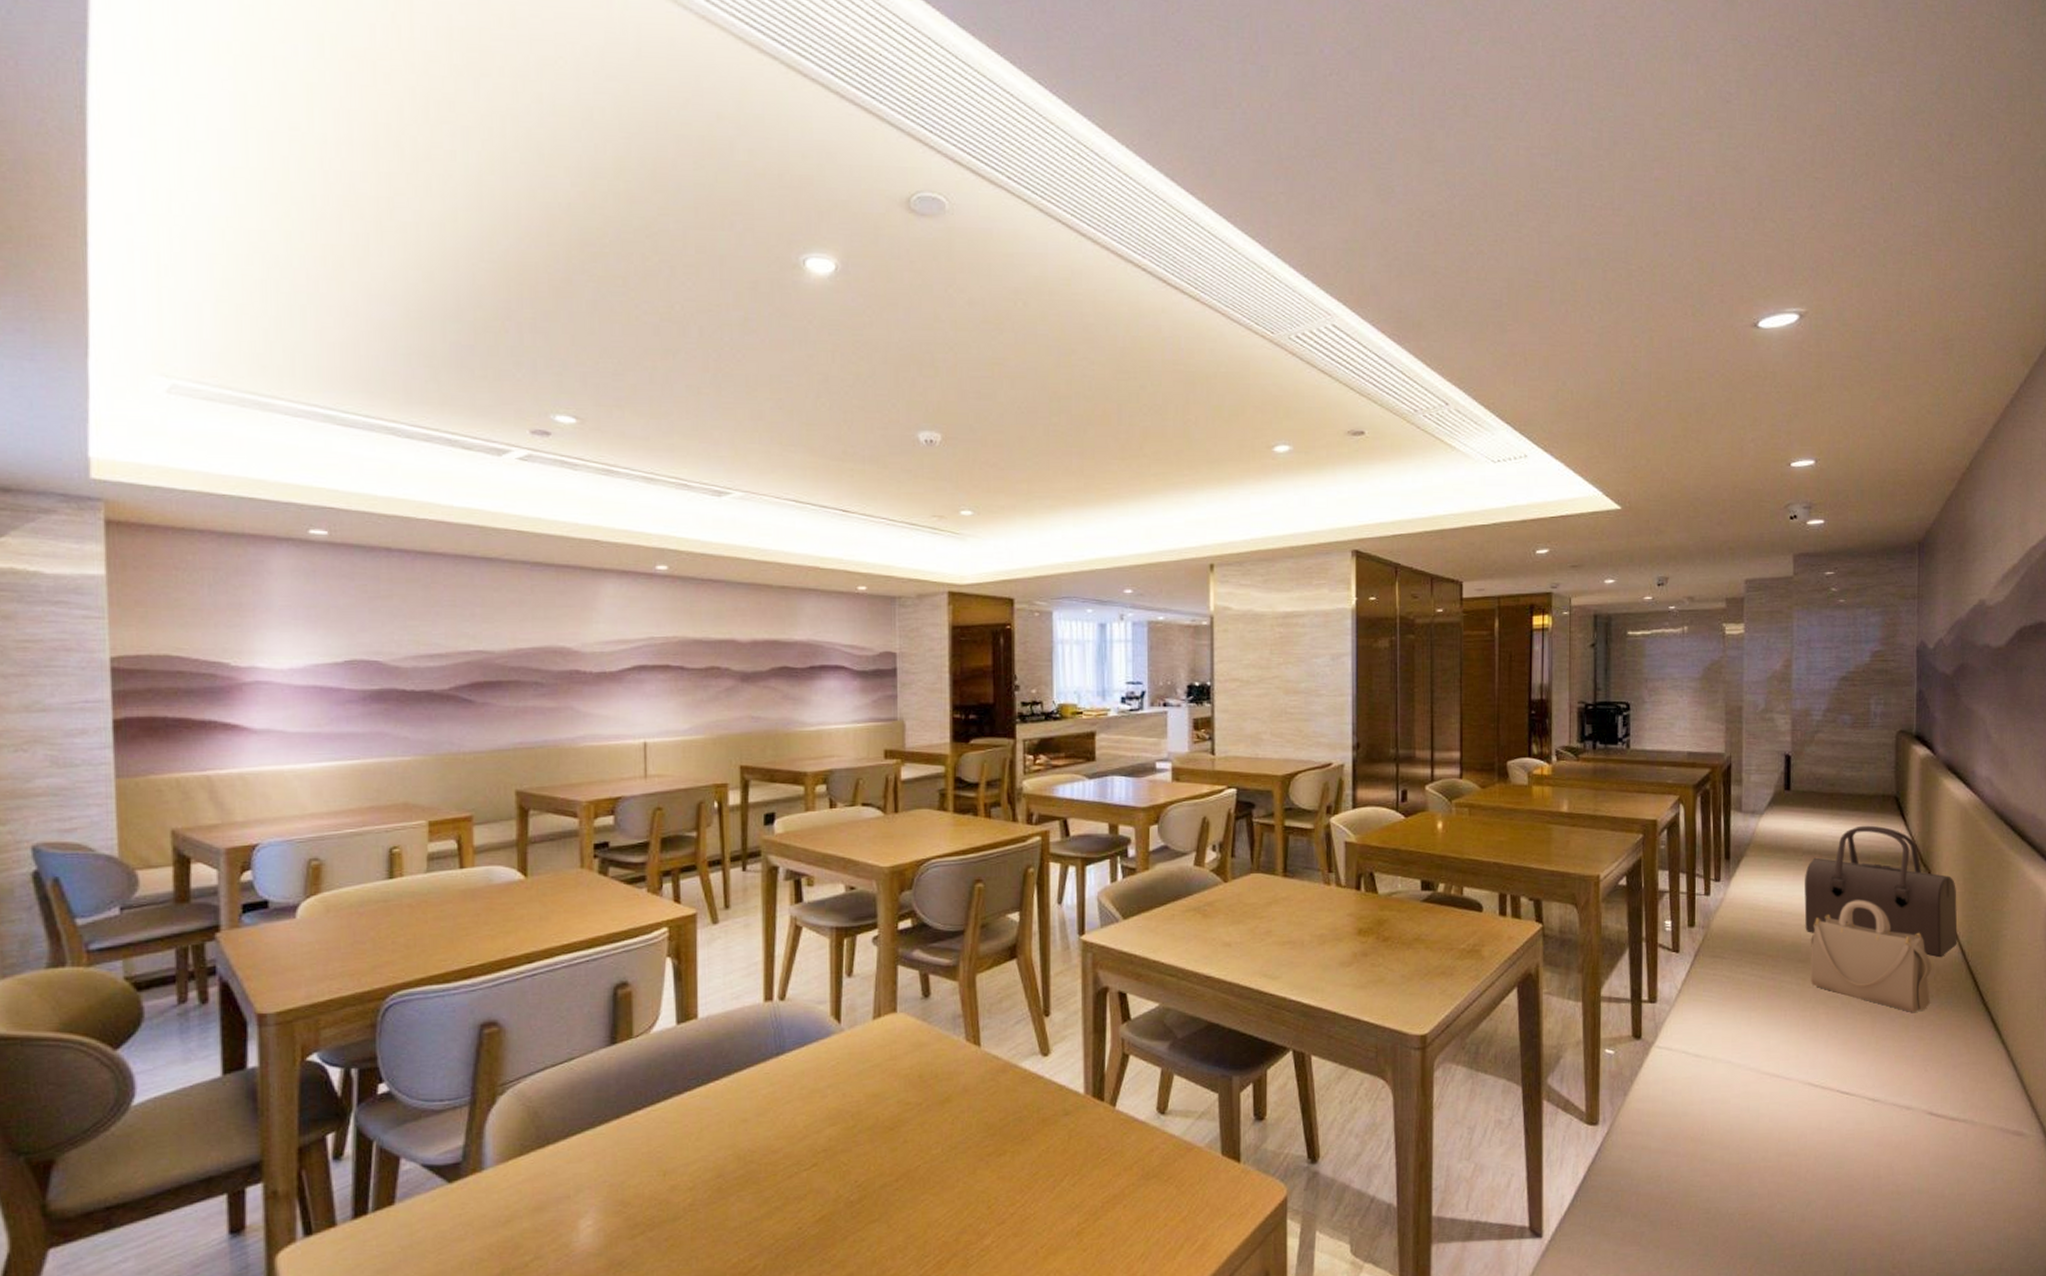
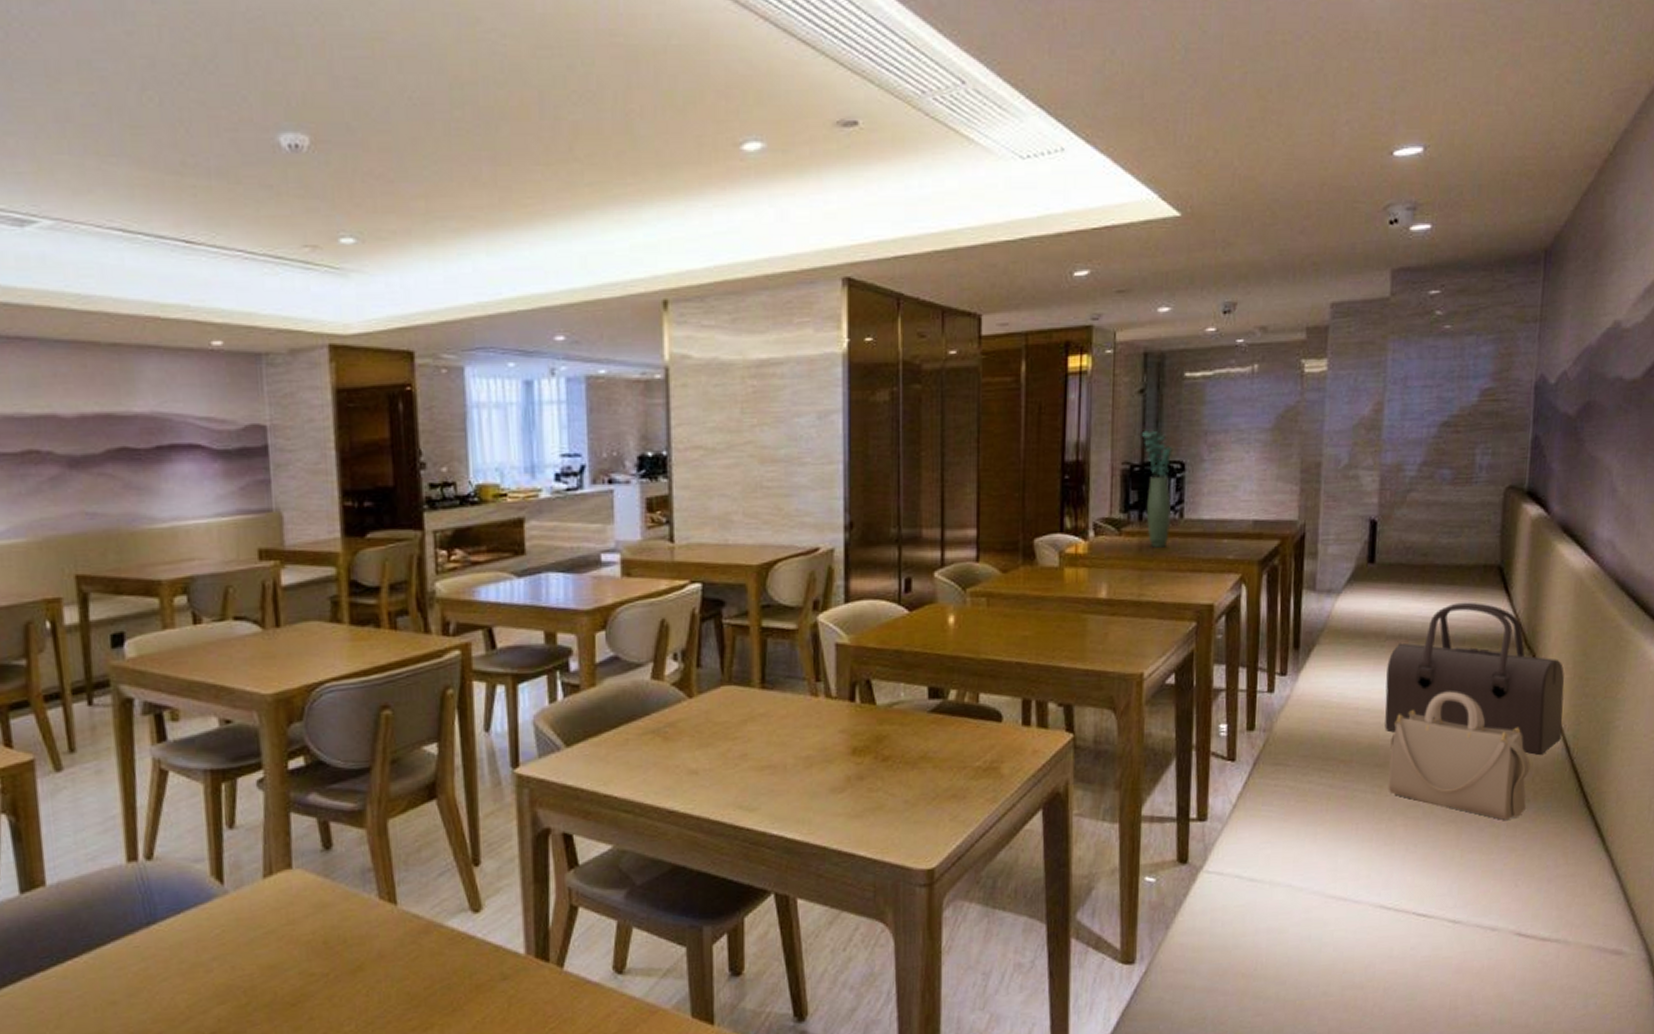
vase: none [1593,672,1620,772] -> present [1141,425,1173,548]

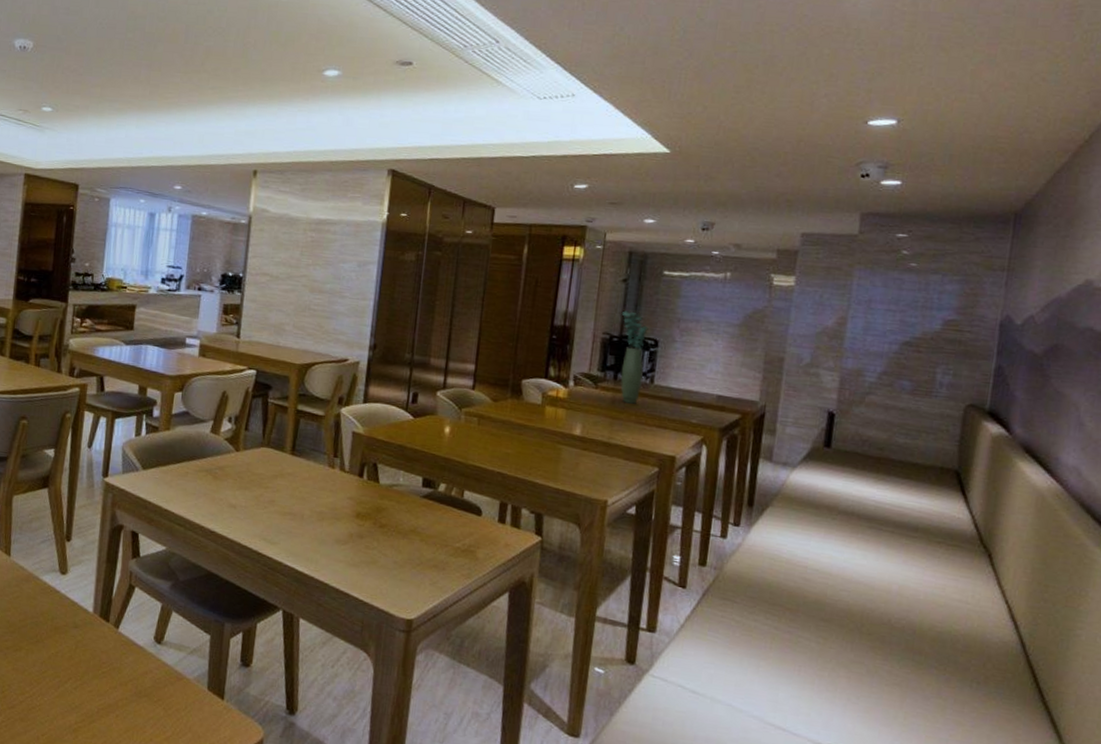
handbag: present [1385,602,1565,756] -> none [832,495,1022,645]
handbag: present [1388,691,1531,820] -> none [832,569,982,696]

